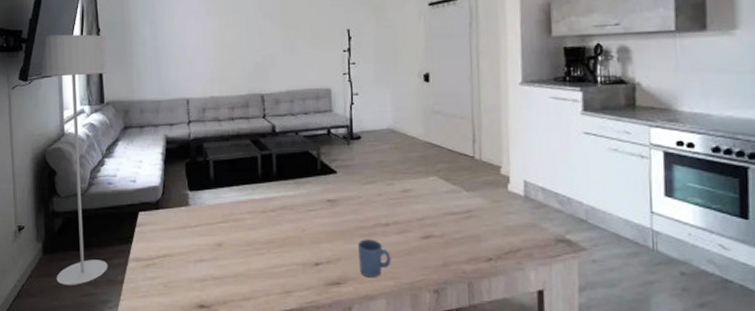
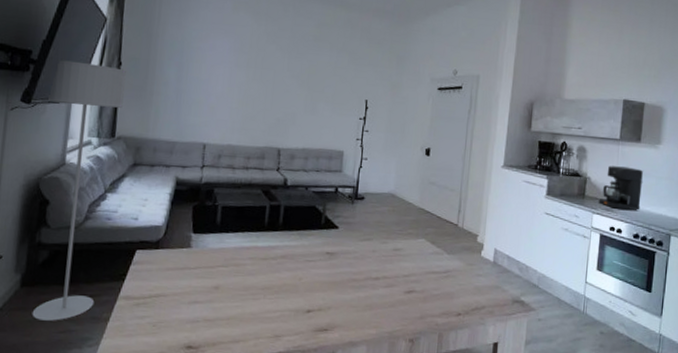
mug: present [358,239,391,278] -> none [347,291,377,326]
coffee maker: none [656,64,718,118] -> present [598,166,643,211]

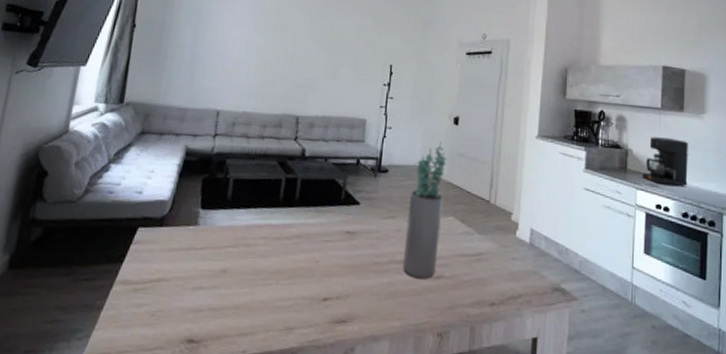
floor lamp: present [32,59,126,321] -> none [17,21,140,309]
vase: none [377,171,419,294] -> present [402,141,447,279]

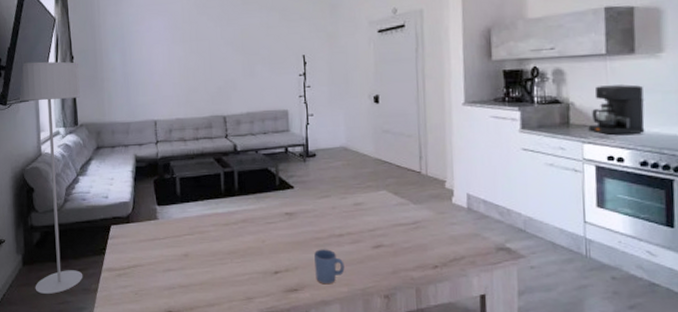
floor lamp: none [17,21,140,309] -> present [20,61,83,294]
mug: none [368,275,401,317] -> present [314,249,345,285]
vase: present [402,141,447,279] -> none [340,121,375,249]

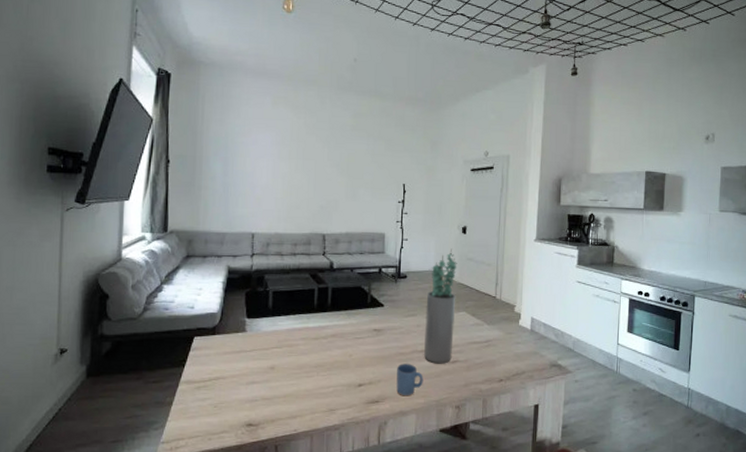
floor lamp: present [20,61,83,294] -> none [99,160,174,408]
vase: none [340,121,375,249] -> present [423,248,457,364]
coffee maker: present [588,84,645,135] -> none [626,234,667,275]

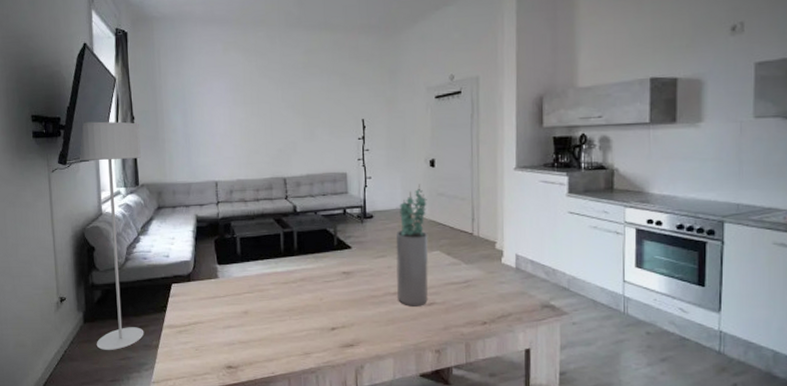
floor lamp: none [99,160,174,408] -> present [80,121,144,350]
mug: present [396,364,423,396] -> none [370,307,399,340]

